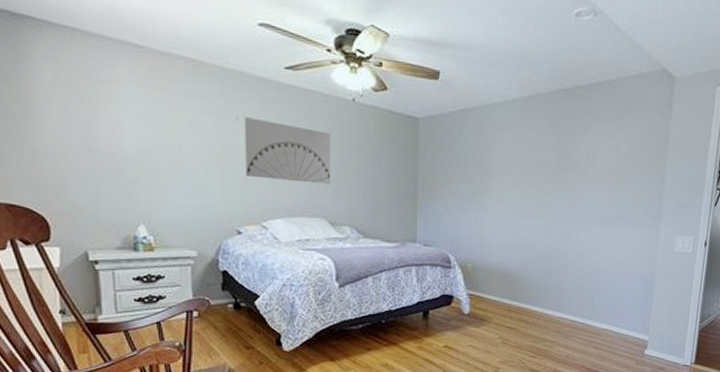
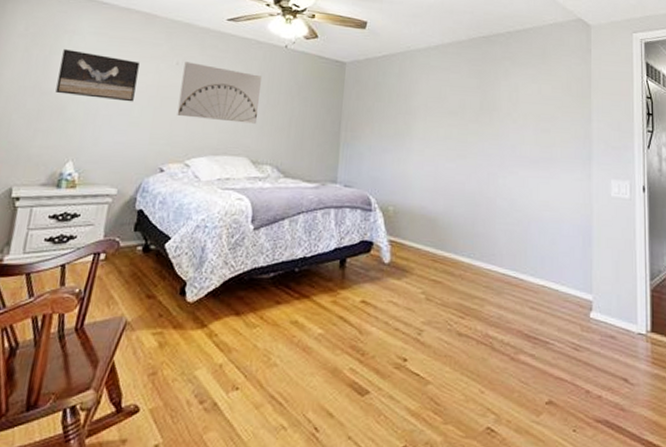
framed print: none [105,102,196,162] -> present [55,49,140,102]

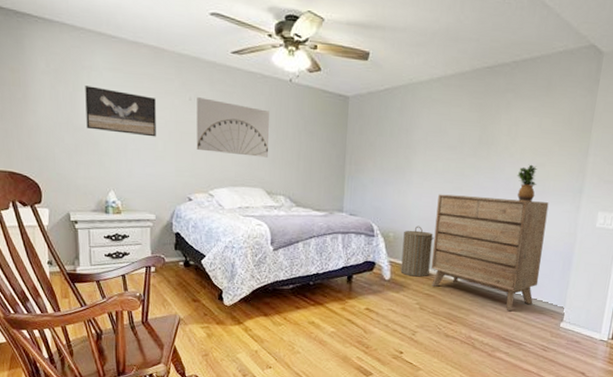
laundry hamper: none [402,198,439,259] -> present [400,225,434,277]
dresser: none [437,162,559,299] -> present [431,194,549,311]
potted plant: none [522,130,544,170] -> present [517,164,538,202]

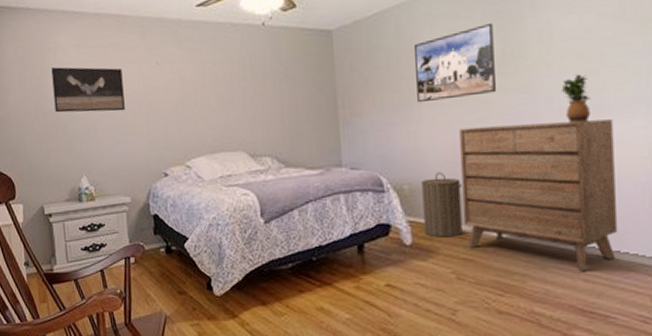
wall art: present [196,97,269,158] -> none [164,59,247,118]
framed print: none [410,113,476,170] -> present [413,22,496,103]

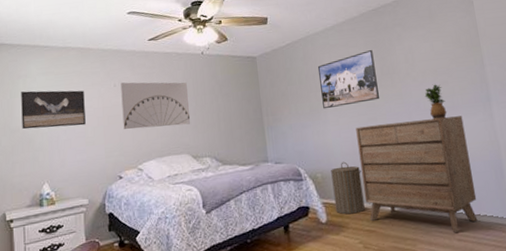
wall art: none [164,59,247,118] -> present [120,82,190,129]

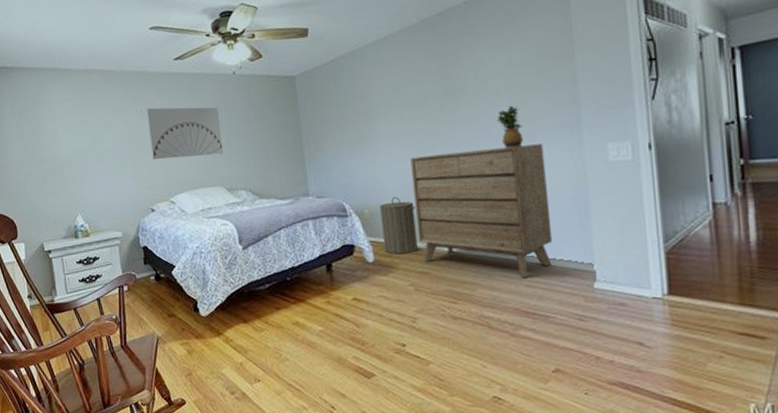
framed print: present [21,90,86,130] -> none [46,117,114,160]
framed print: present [317,49,379,109] -> none [366,64,440,137]

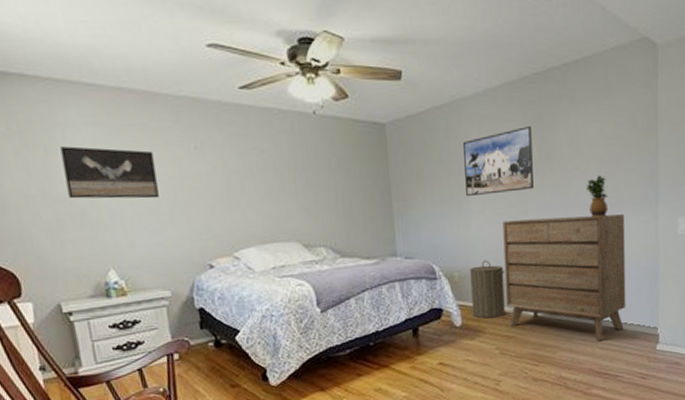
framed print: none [46,117,114,160] -> present [60,146,159,199]
wall art: present [147,107,223,160] -> none [203,144,299,207]
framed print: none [366,64,440,137] -> present [462,125,533,197]

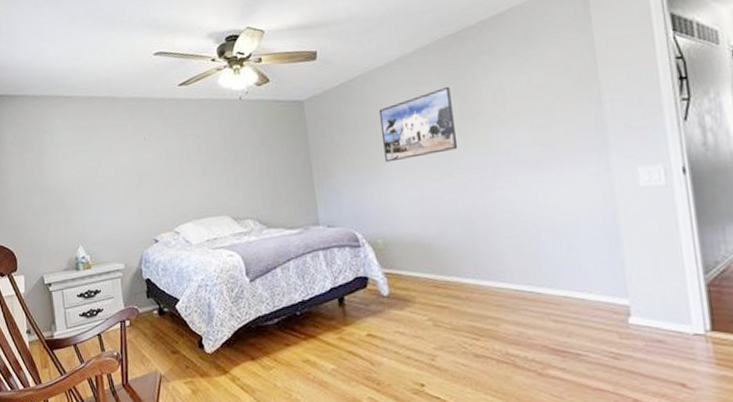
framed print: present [60,146,159,199] -> none [48,145,117,189]
laundry hamper: present [470,260,505,319] -> none [394,225,436,287]
dresser: present [503,214,626,340] -> none [426,168,582,312]
potted plant: present [585,175,609,217] -> none [517,128,547,174]

